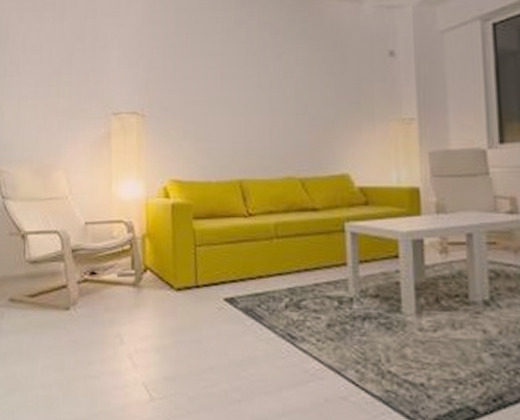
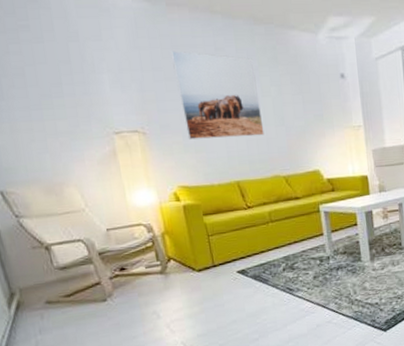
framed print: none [185,25,281,126] -> present [170,51,265,140]

